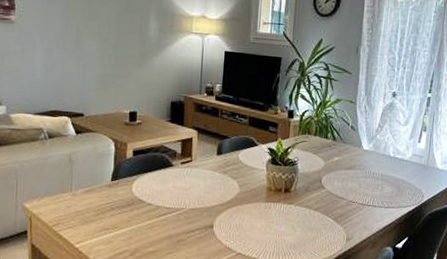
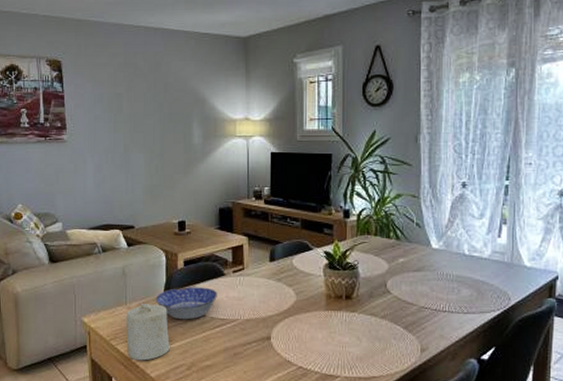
candle: none [70,190,115,247] -> present [126,302,170,361]
bowl: none [102,176,165,208] -> present [155,287,217,320]

